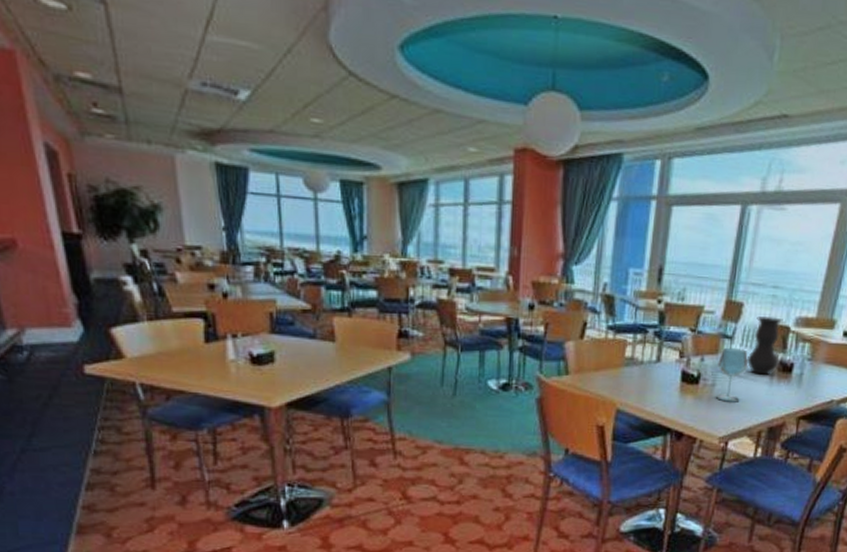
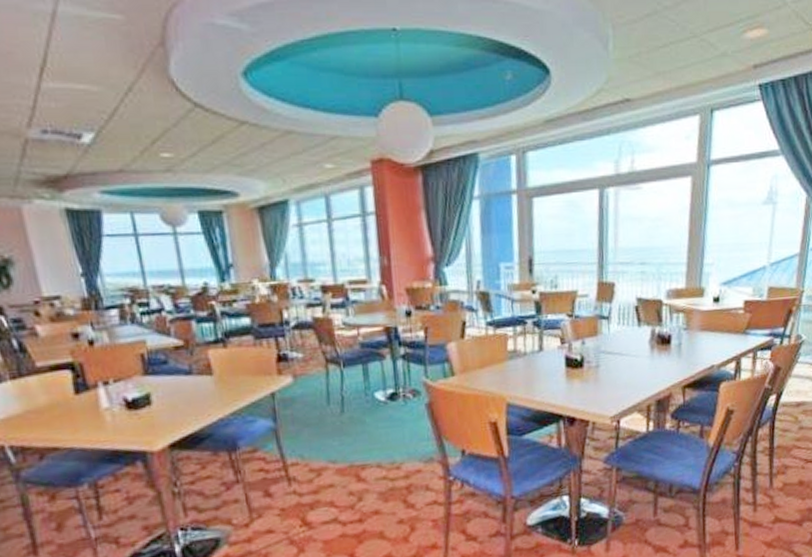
wine glass: present [716,347,748,402] -> none [598,327,628,382]
vase: present [747,316,783,376] -> none [626,292,657,351]

